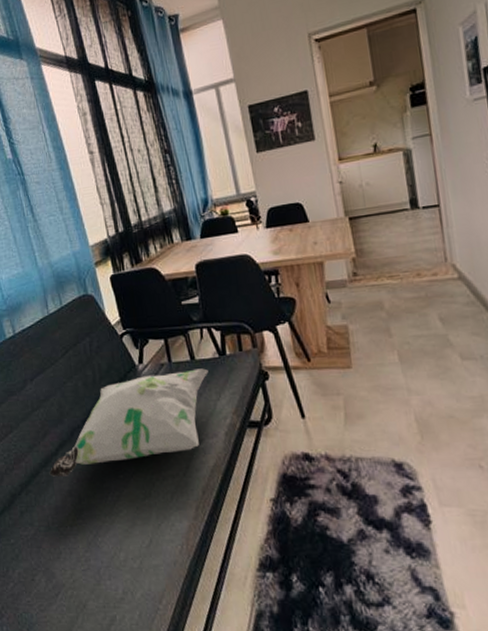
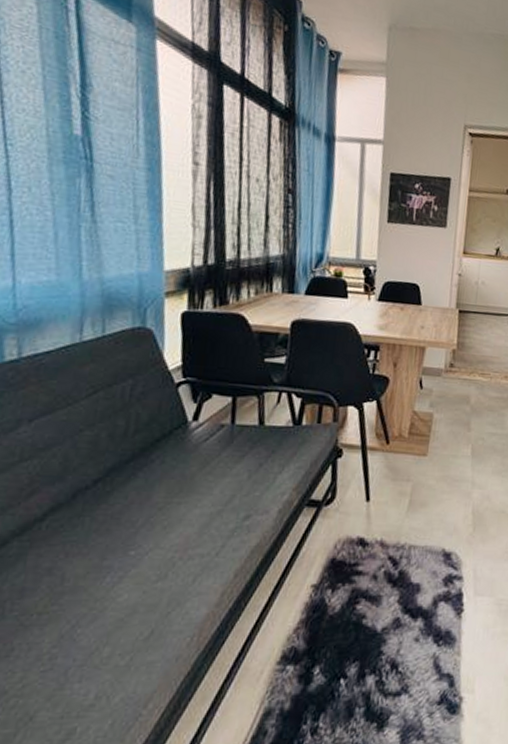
decorative pillow: present [49,368,208,477] -> none [23,435,277,549]

